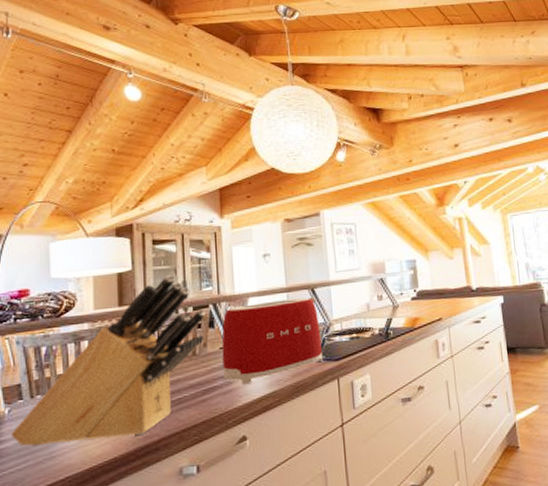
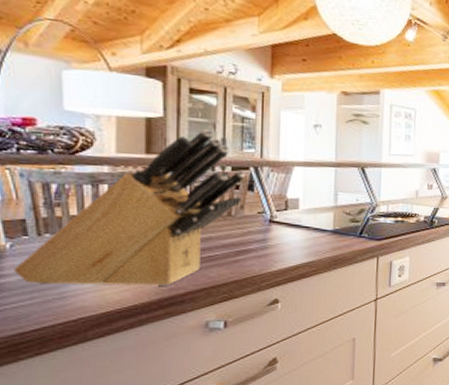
toaster: present [221,296,323,385] -> none [259,173,367,252]

